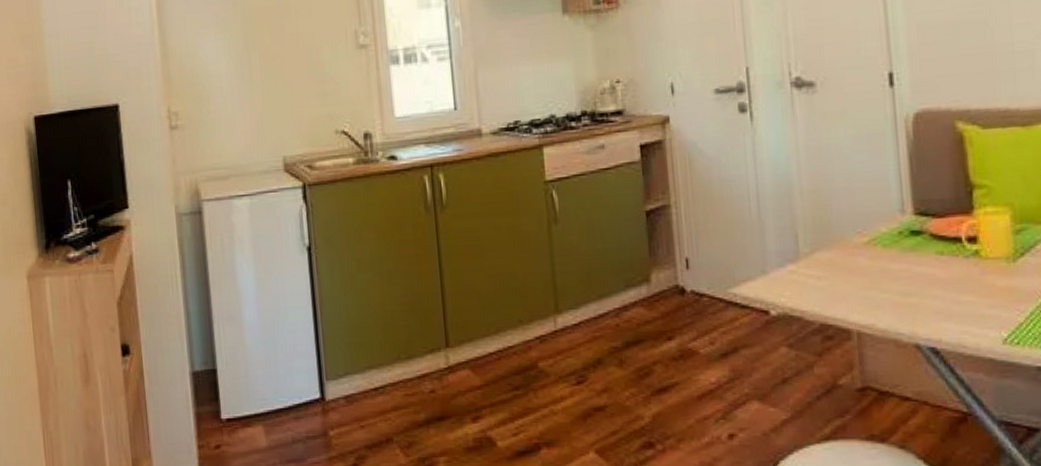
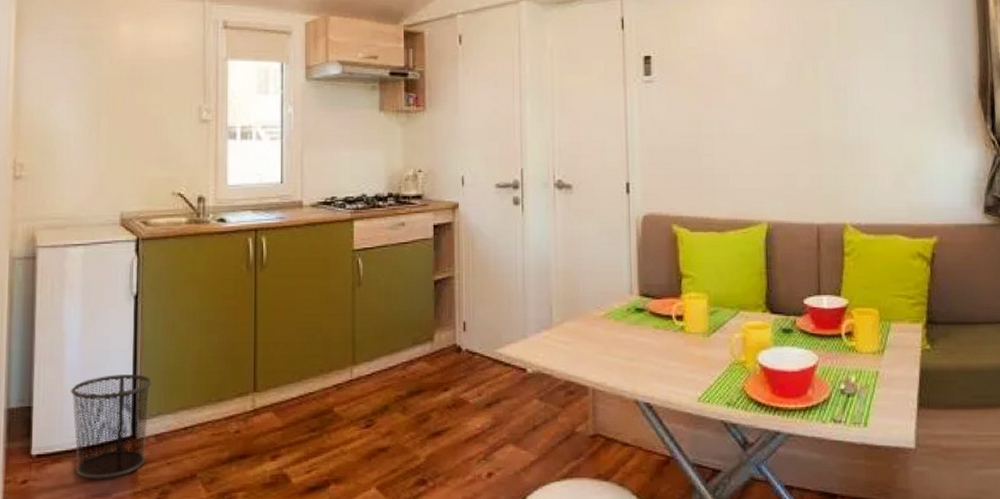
waste bin: none [253,332,338,444] -> present [71,374,153,479]

